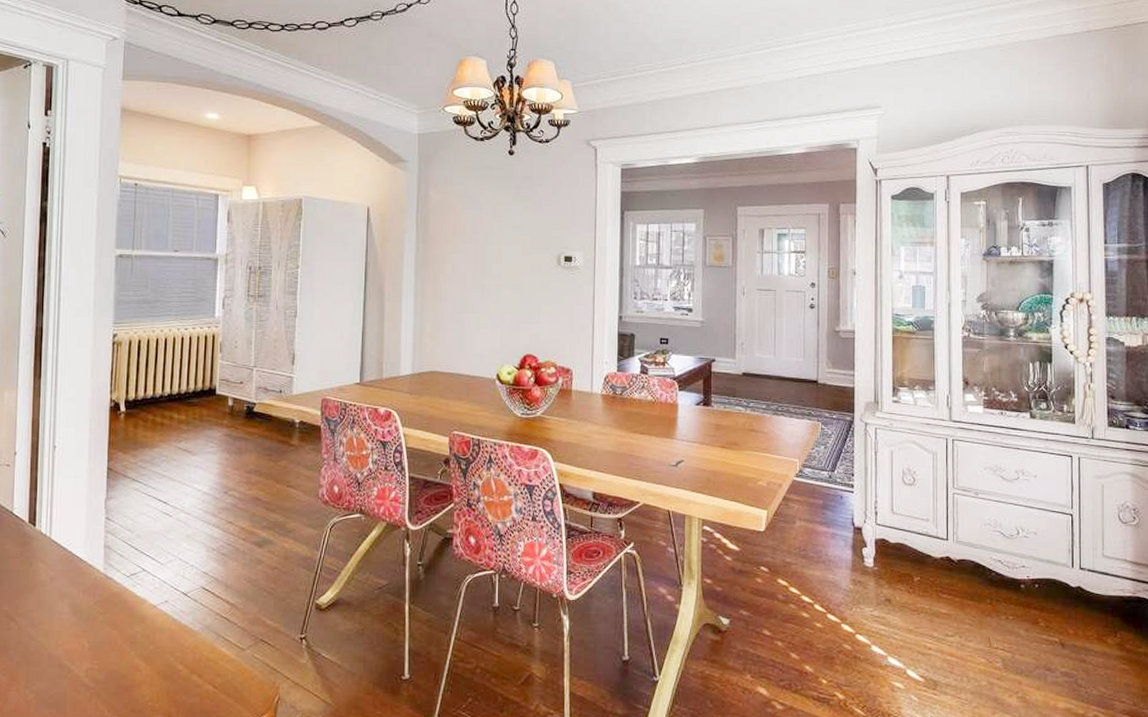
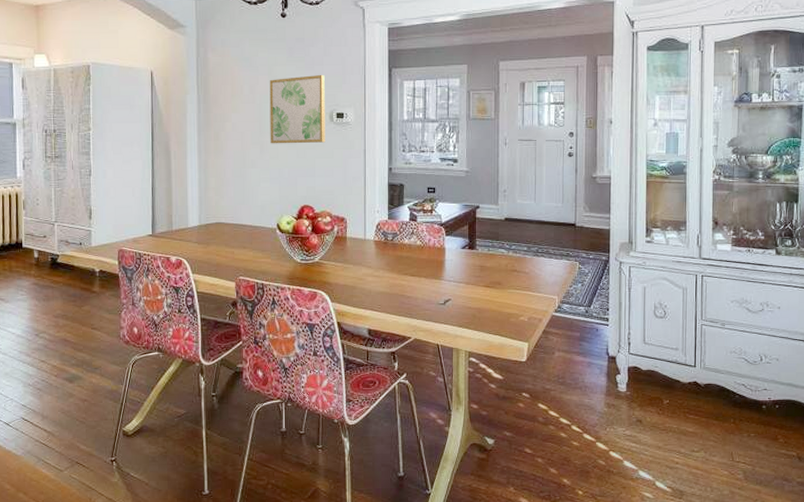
wall art: none [492,215,553,288] -> present [269,74,325,144]

